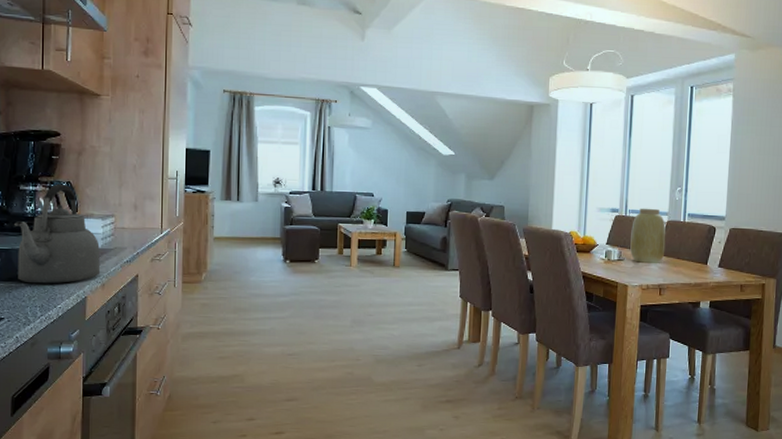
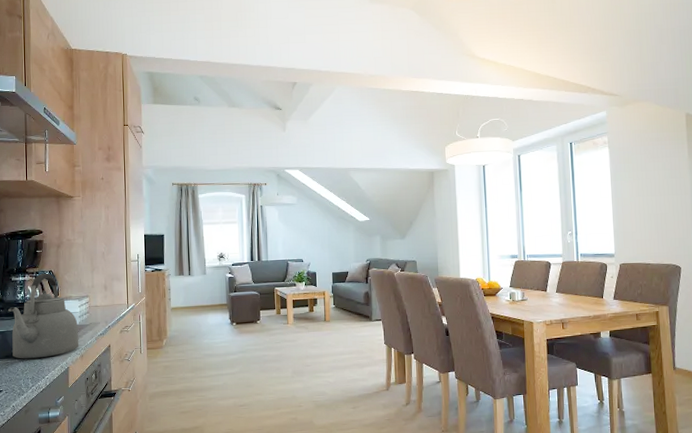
vase: present [630,208,666,263] -> none [531,252,564,301]

